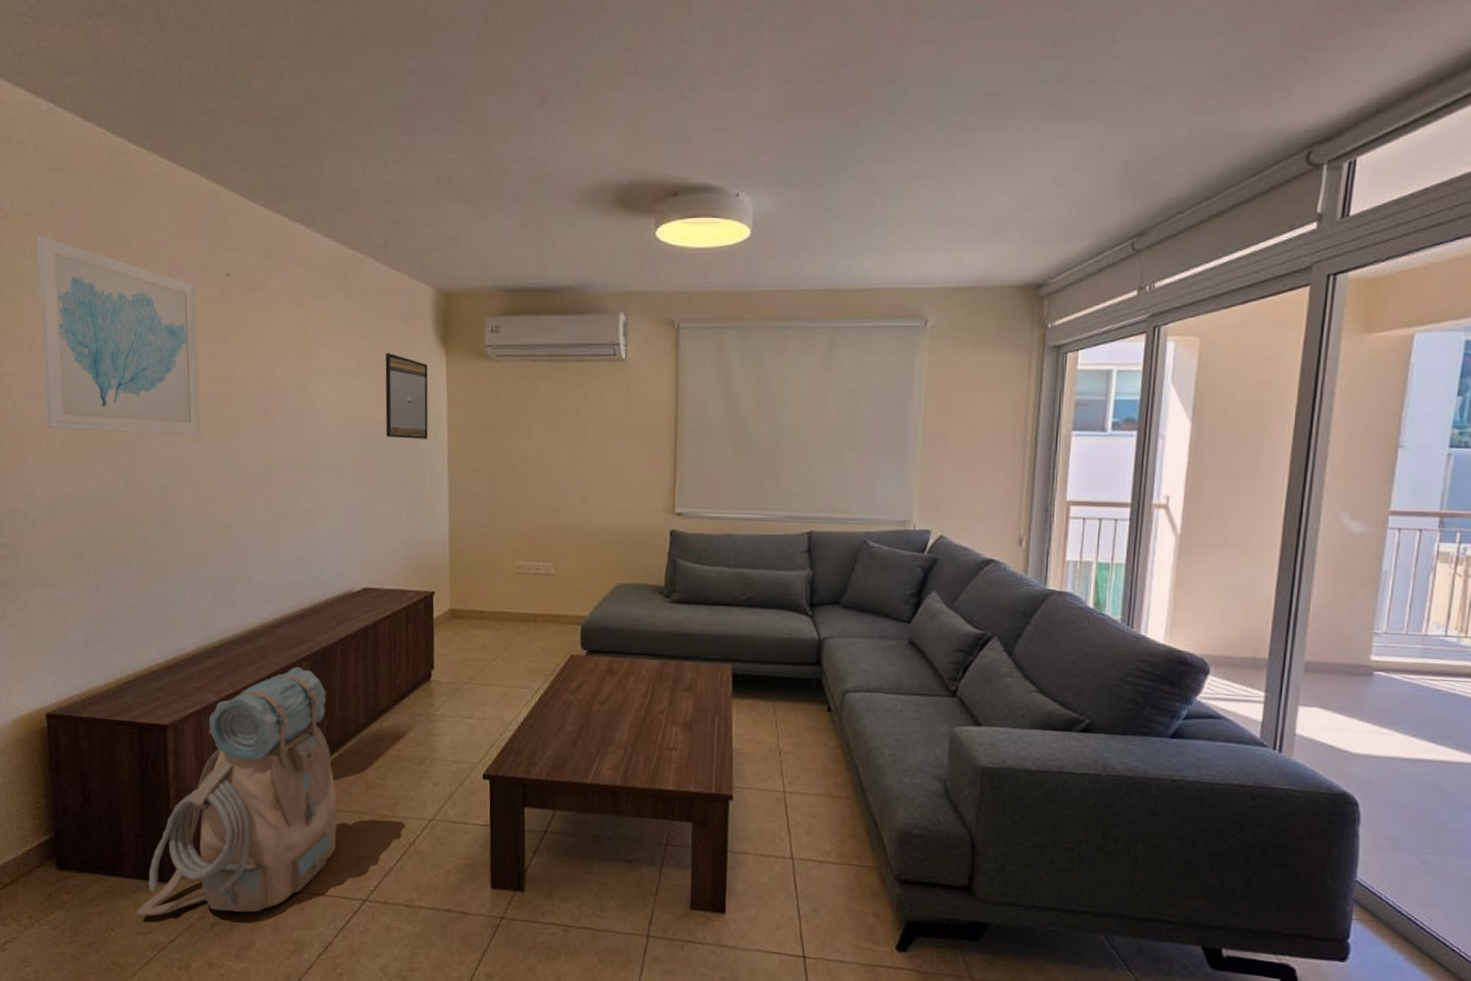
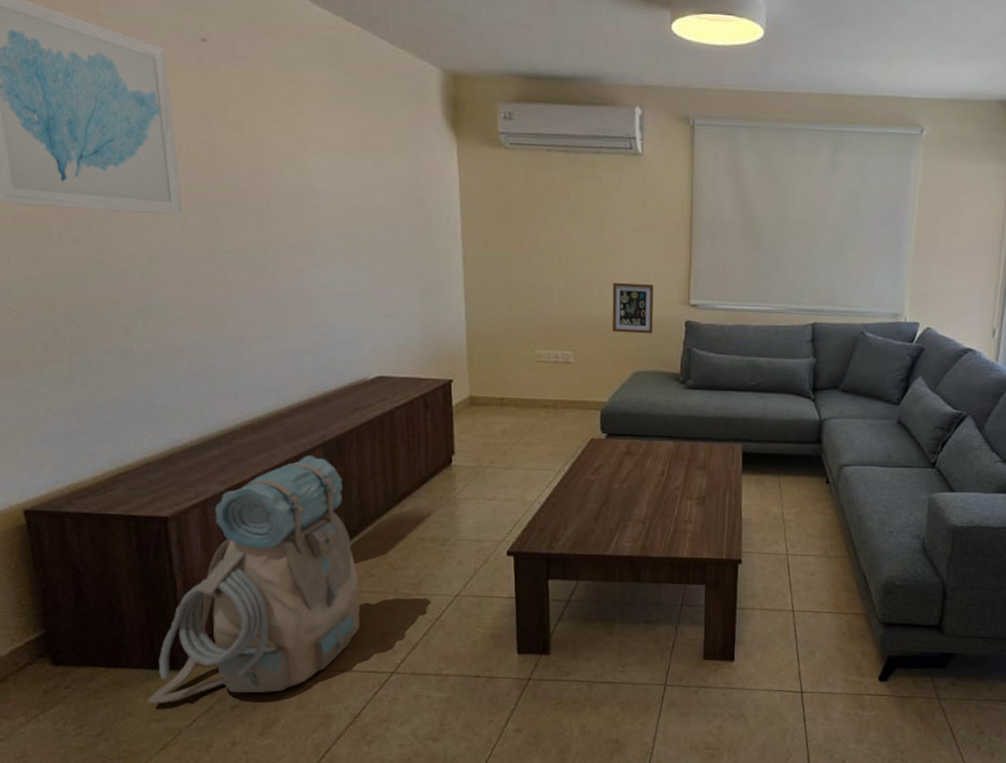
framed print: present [385,353,428,439] -> none [391,135,440,227]
picture frame: none [593,490,637,545] -> present [611,282,654,334]

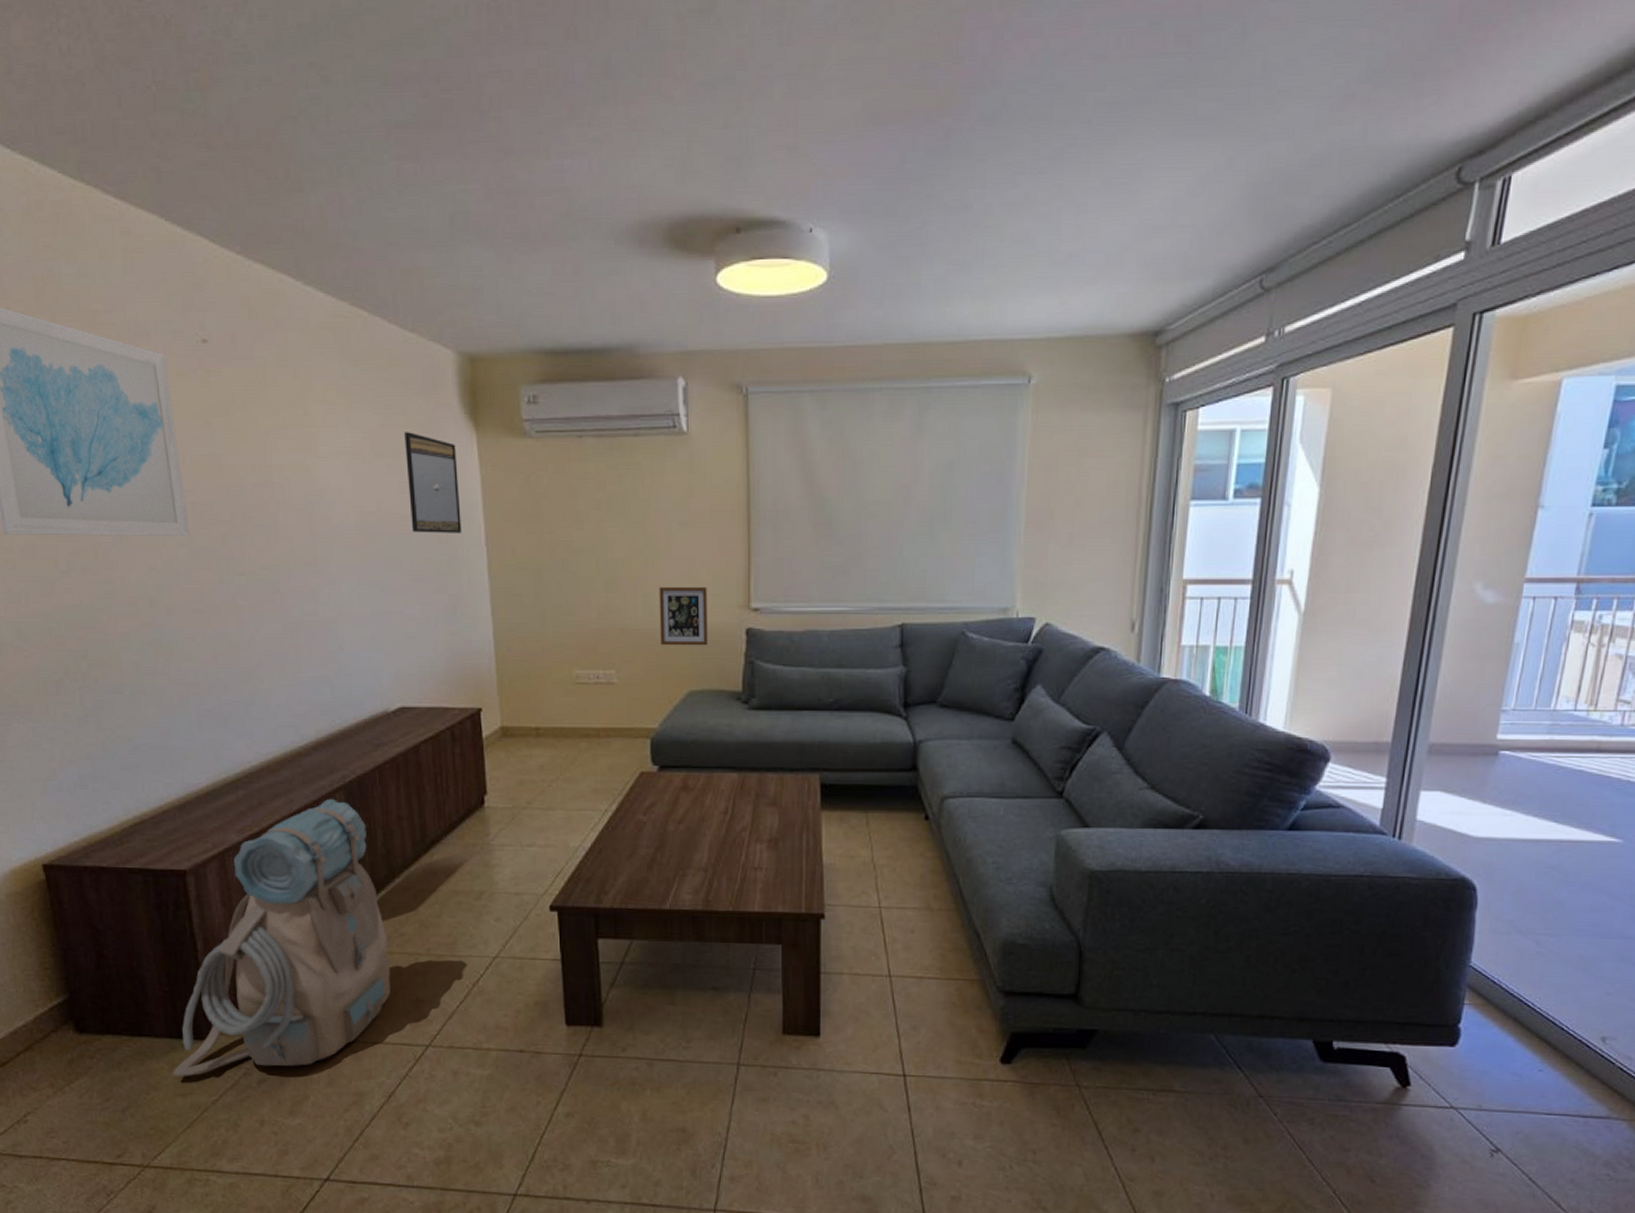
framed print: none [391,135,440,227] -> present [405,432,462,533]

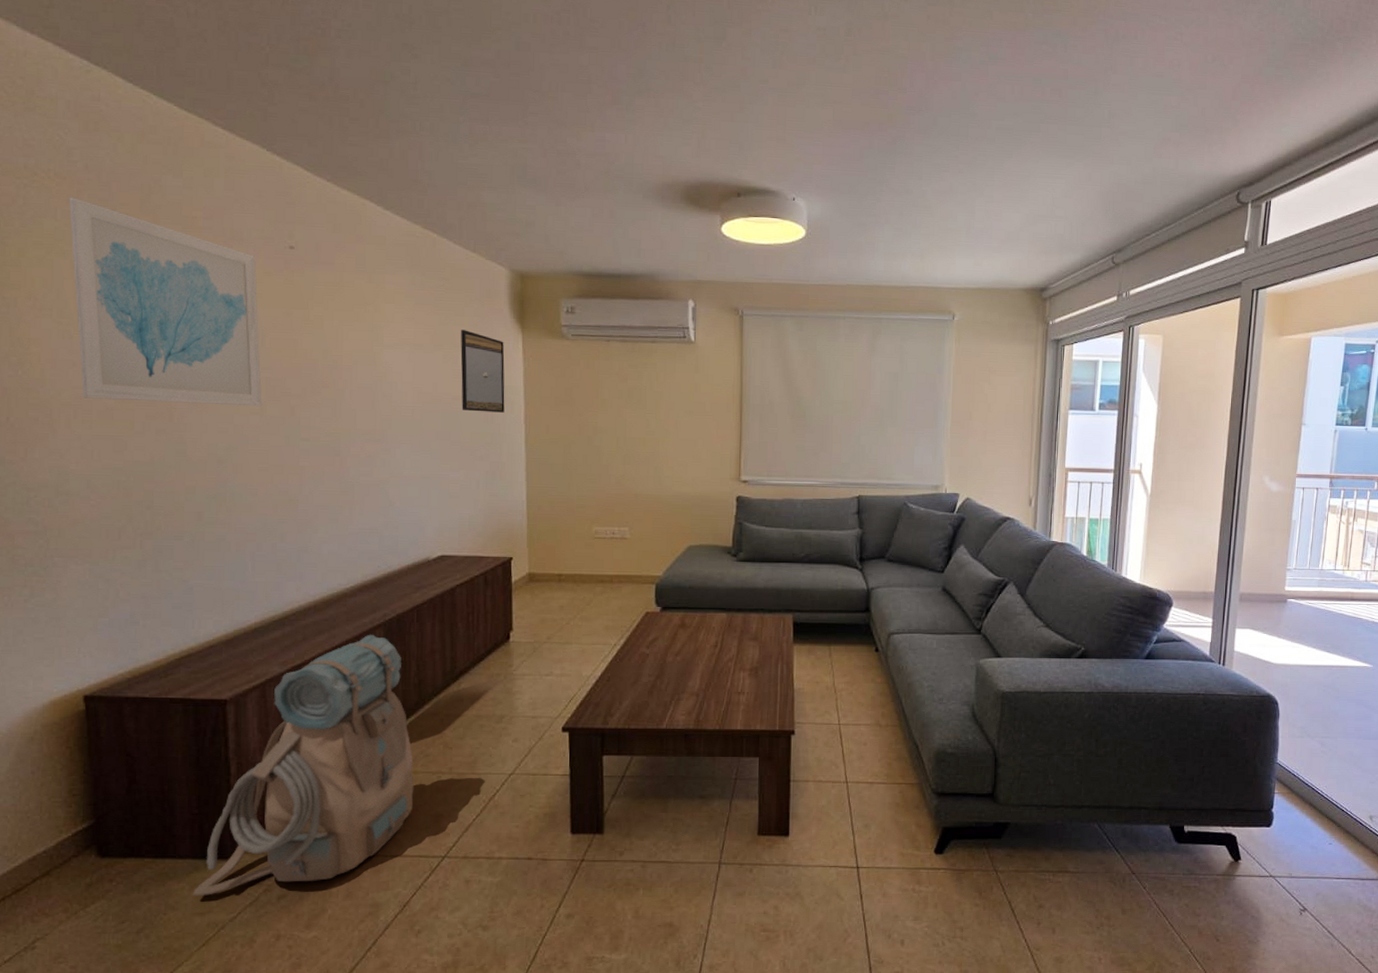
picture frame: present [659,586,707,646] -> none [666,461,706,510]

